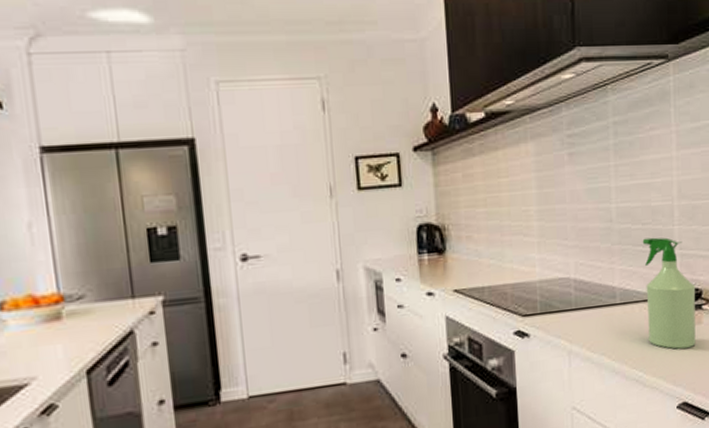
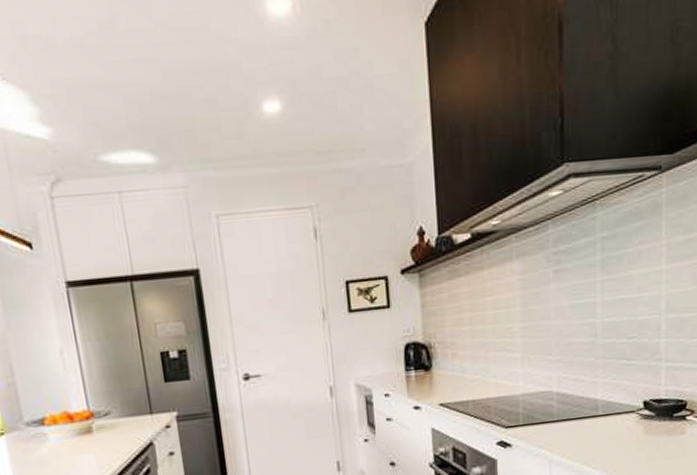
spray bottle: present [642,237,696,349] -> none [627,350,681,459]

